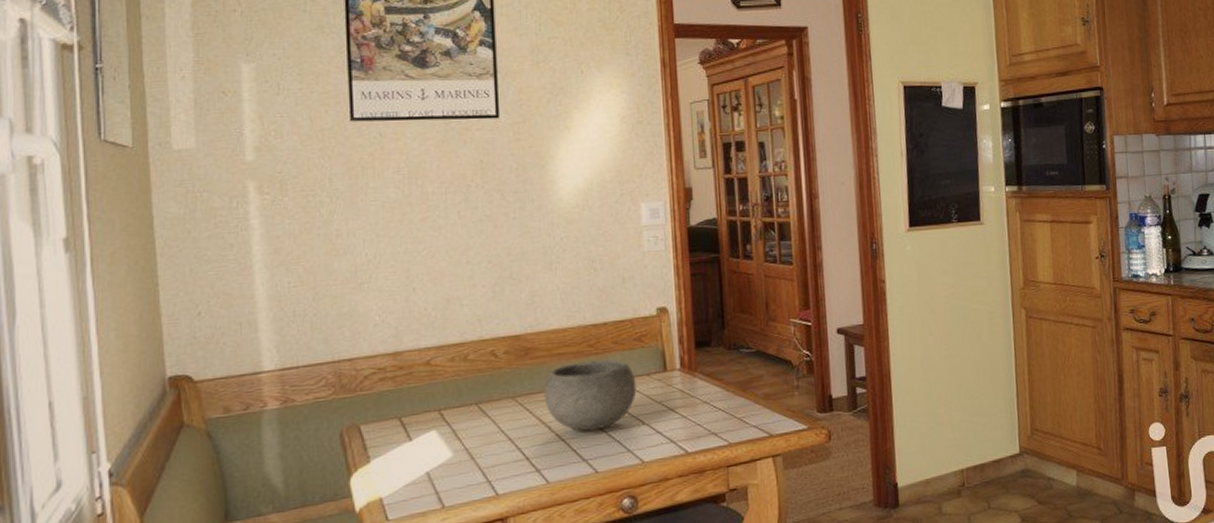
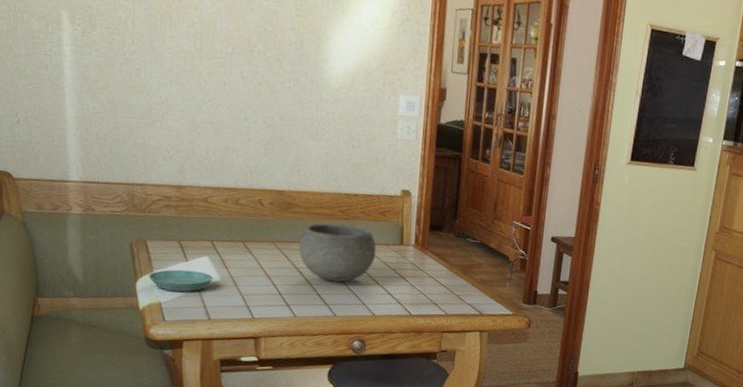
saucer: none [364,450,444,482] -> present [148,269,213,292]

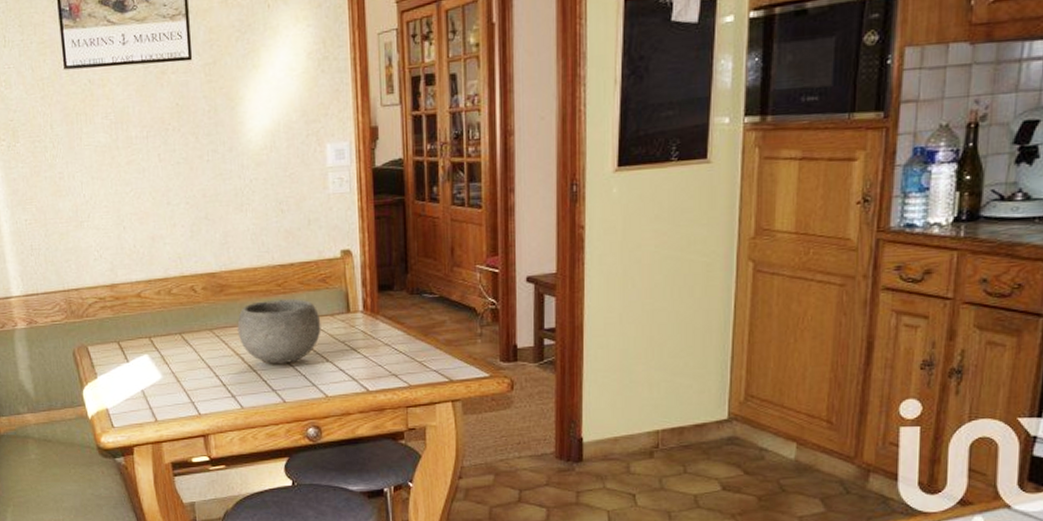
saucer: present [148,269,213,292] -> none [93,371,155,396]

